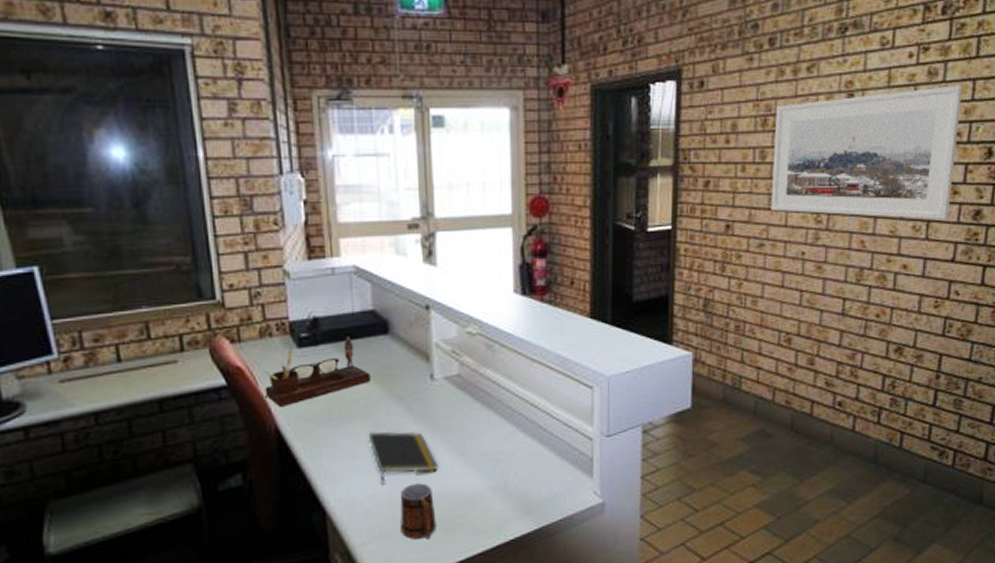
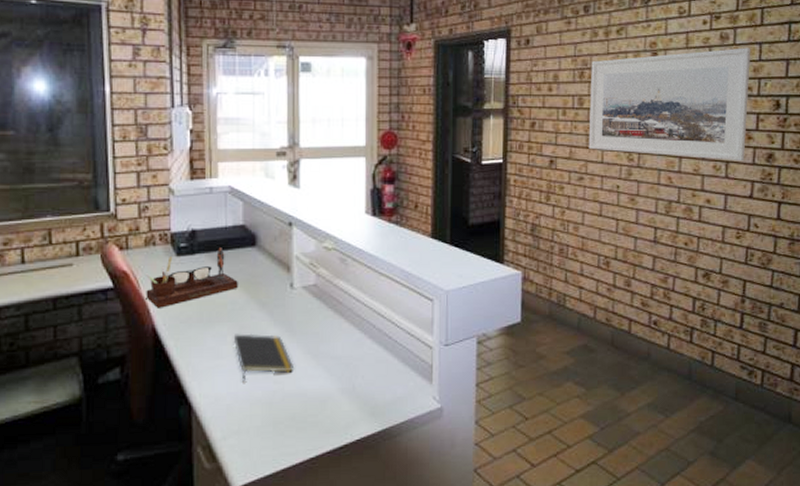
mug: present [400,483,437,539] -> none [258,383,290,436]

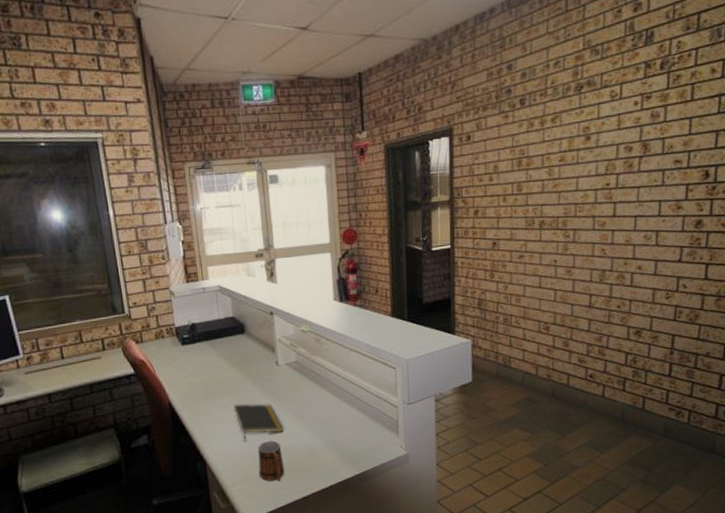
desk organizer: present [144,247,238,308] -> none [158,336,233,388]
mug: none [258,383,290,436] -> present [257,441,285,481]
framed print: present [589,47,751,162] -> none [527,123,681,230]

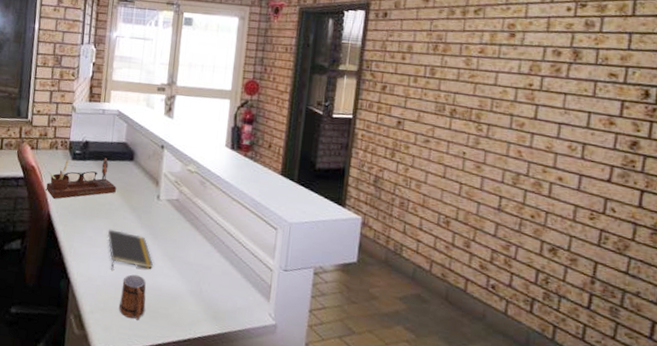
desk organizer: none [158,336,233,388] -> present [46,158,116,199]

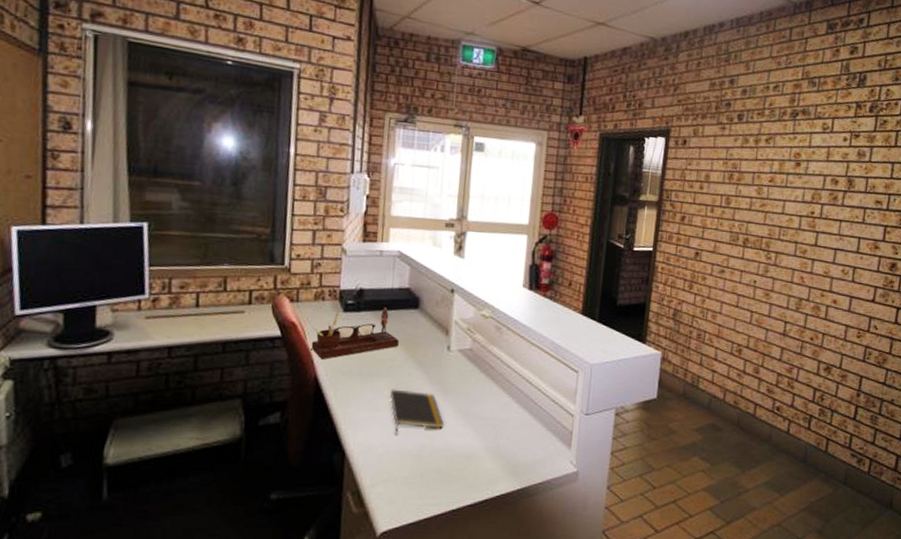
mug: present [119,274,146,320] -> none [406,437,437,487]

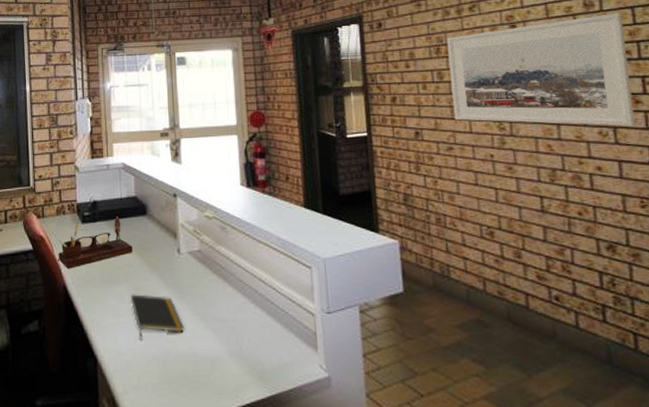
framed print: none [731,165,884,268] -> present [446,12,636,127]

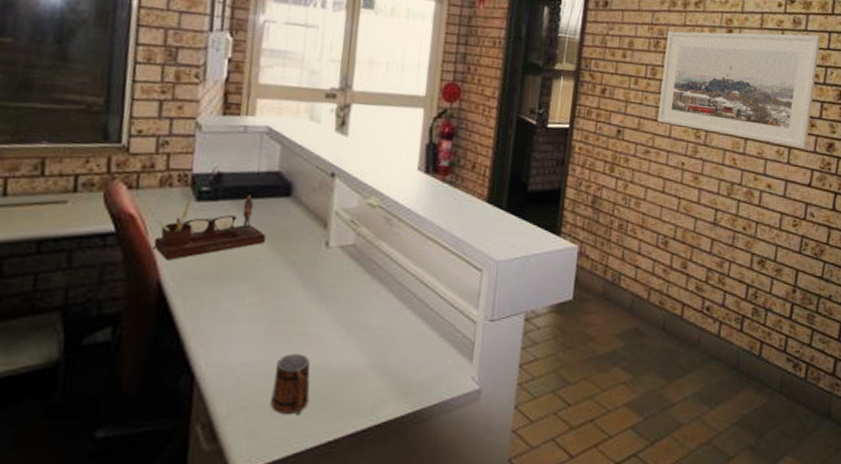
notepad: present [130,294,184,339] -> none [253,295,320,350]
mug: none [154,342,184,394] -> present [271,354,310,415]

